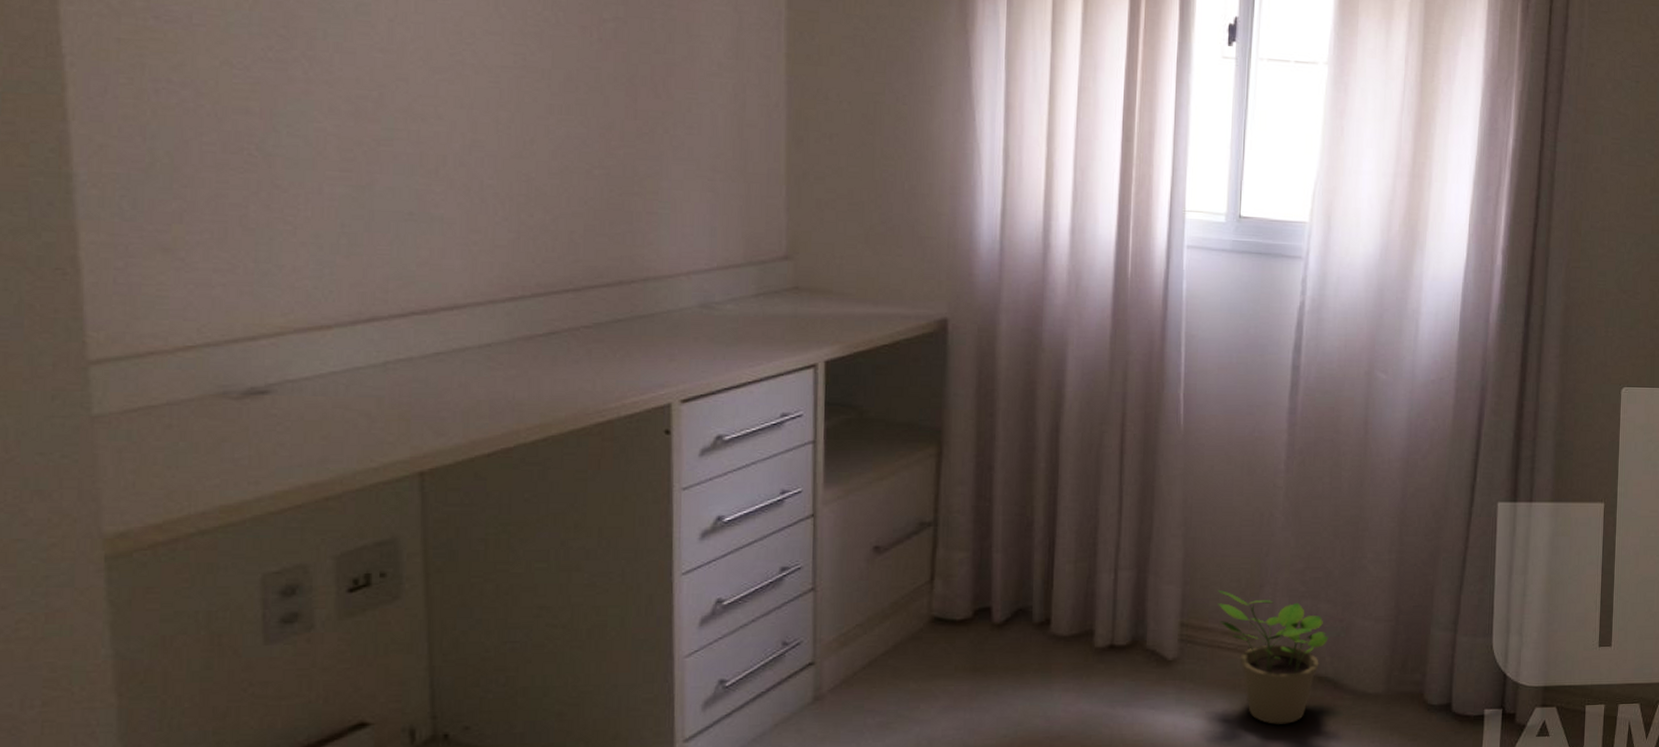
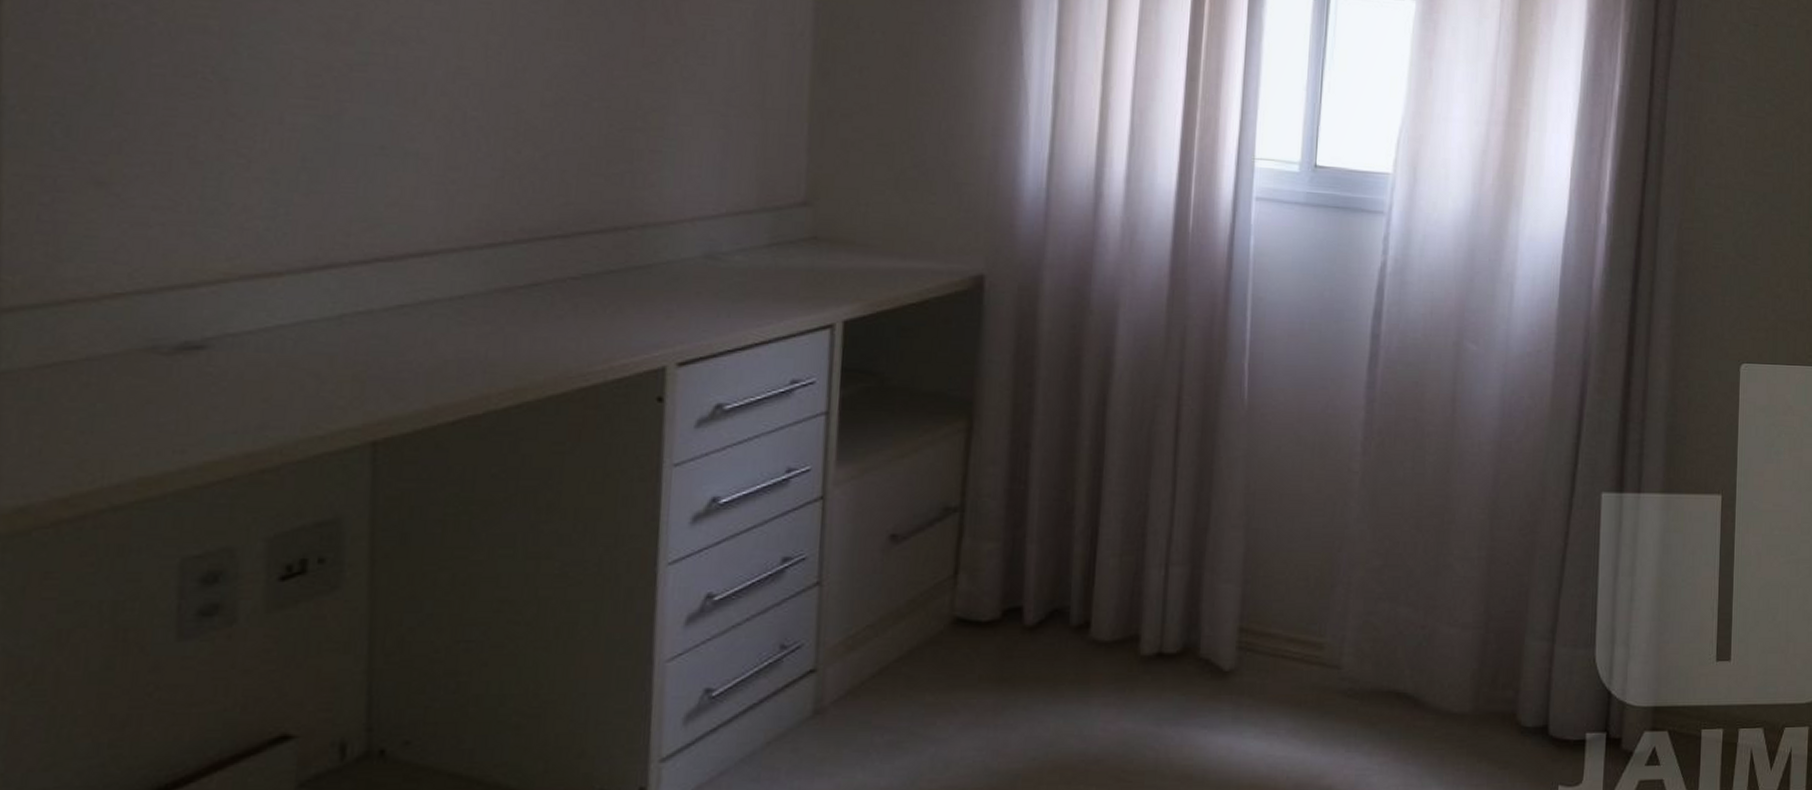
potted plant: present [1217,589,1329,724] -> none [1282,589,1408,748]

